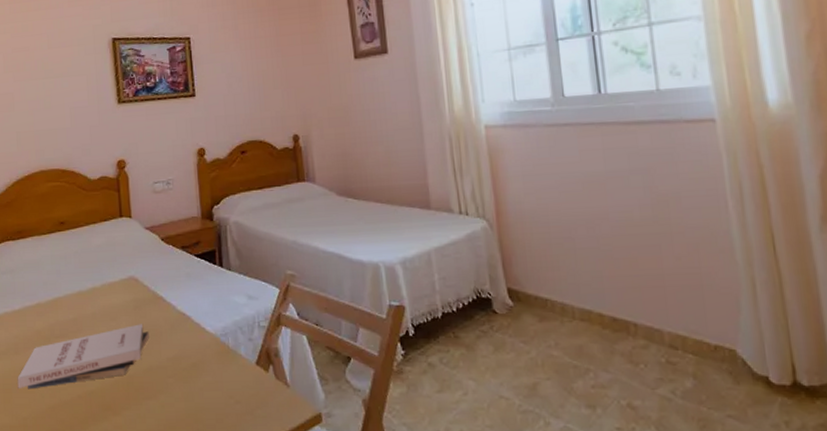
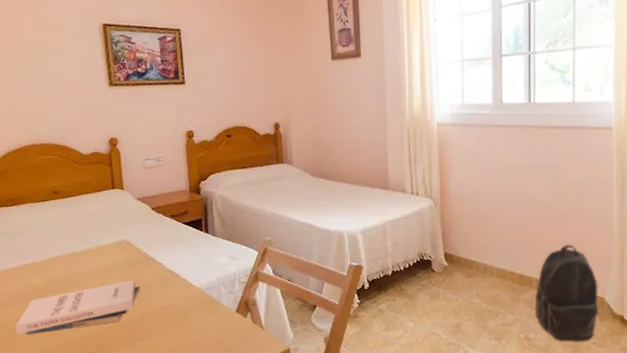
backpack: none [636,276,731,414] -> present [534,245,599,342]

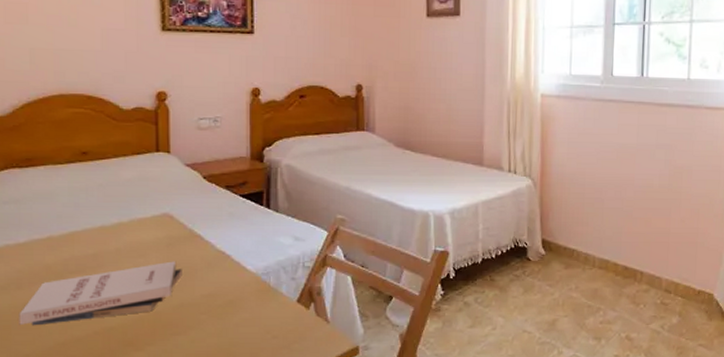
backpack: present [534,245,599,342] -> none [637,235,708,343]

